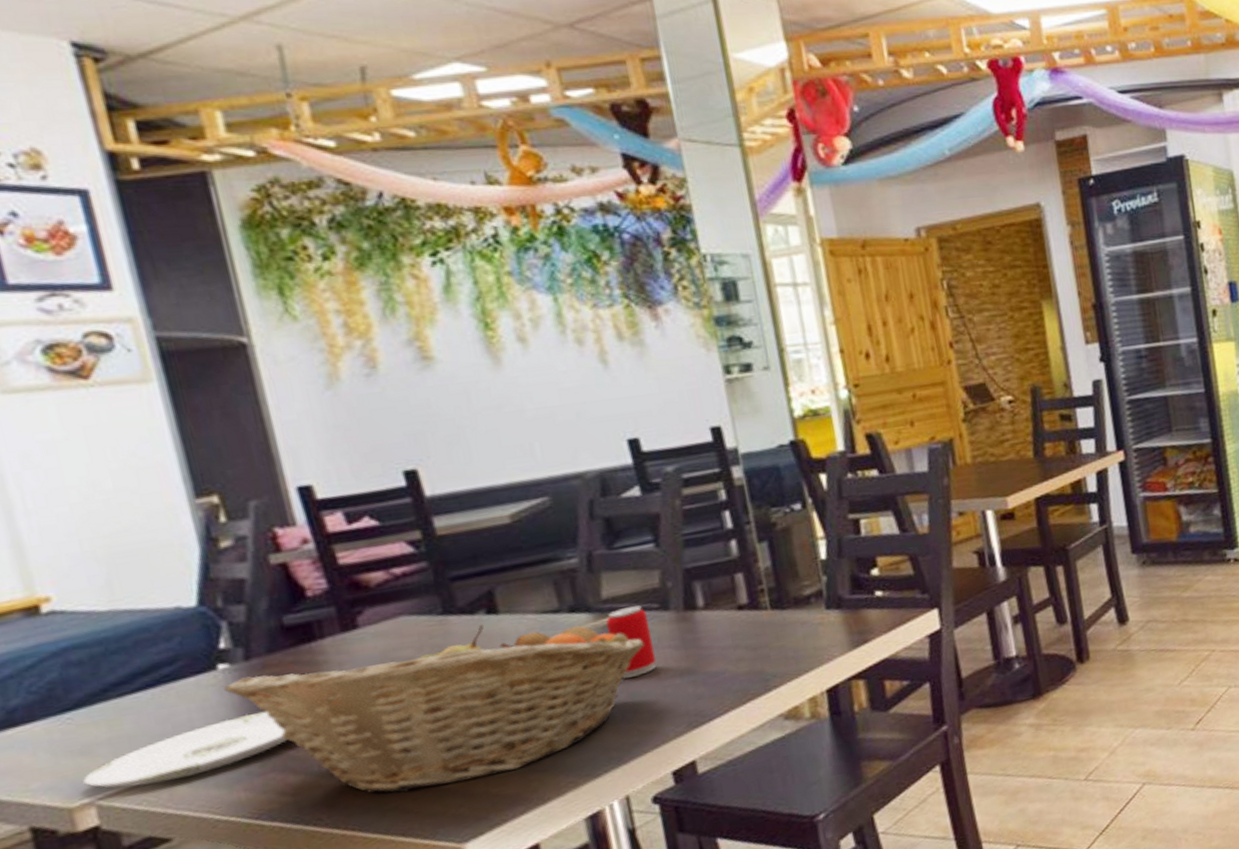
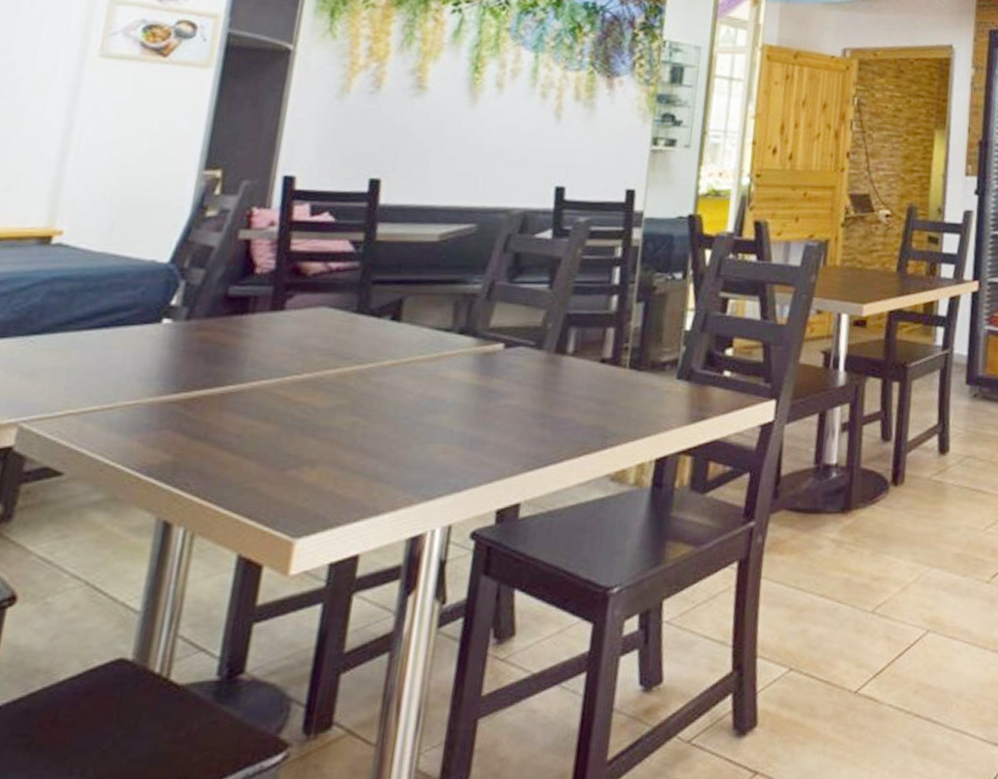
plate: present [83,710,289,789] -> none [18,369,192,418]
fruit basket: present [224,624,645,794] -> none [159,328,511,477]
beverage can: present [606,605,657,679] -> none [482,339,522,407]

